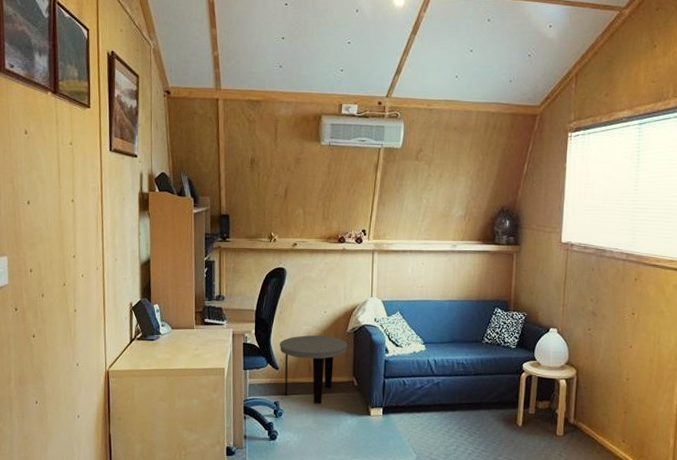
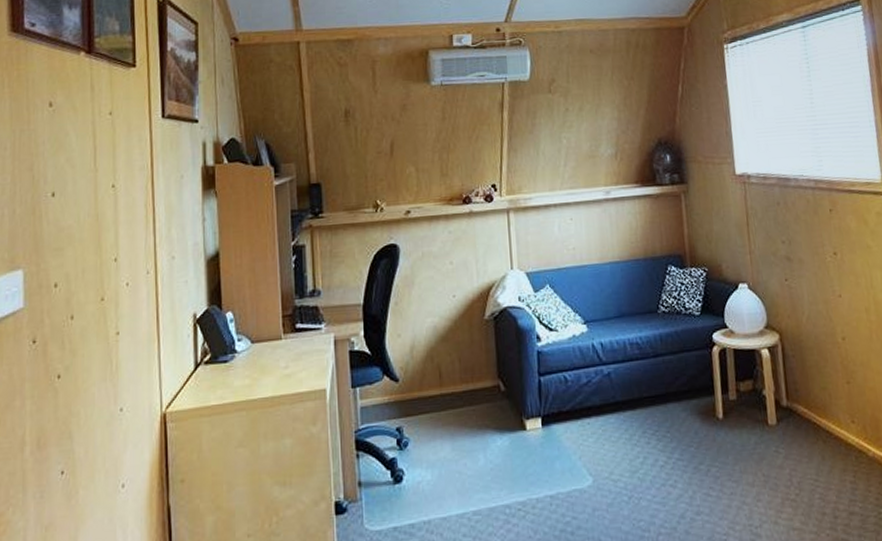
side table: present [279,335,348,404] -> none [397,327,488,423]

